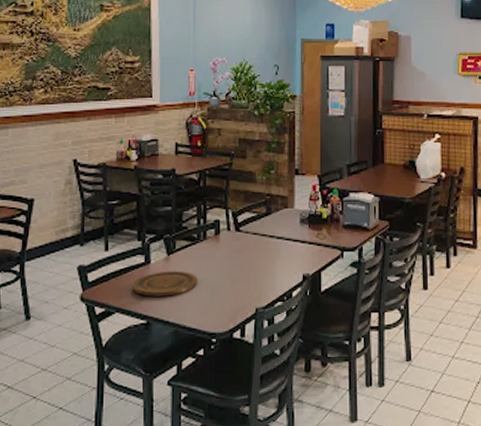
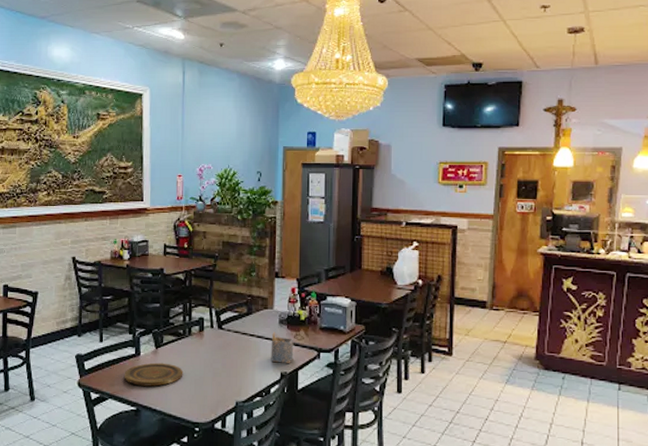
napkin holder: none [292,232,316,265] -> present [271,332,294,363]

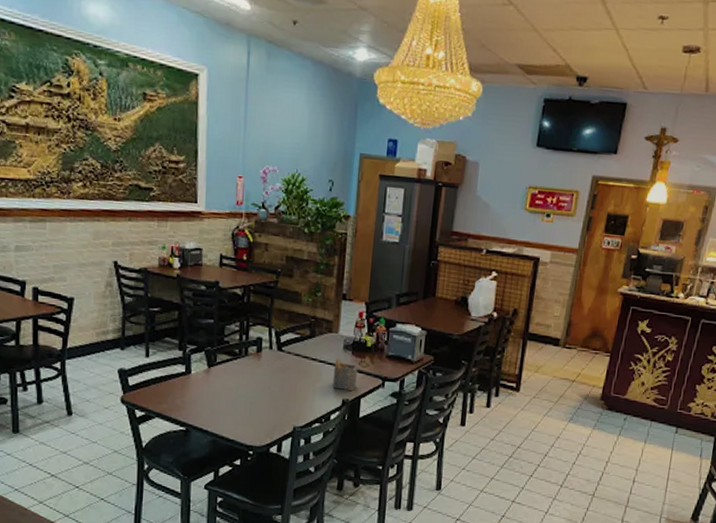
plate: present [124,362,183,386] -> none [172,382,238,407]

